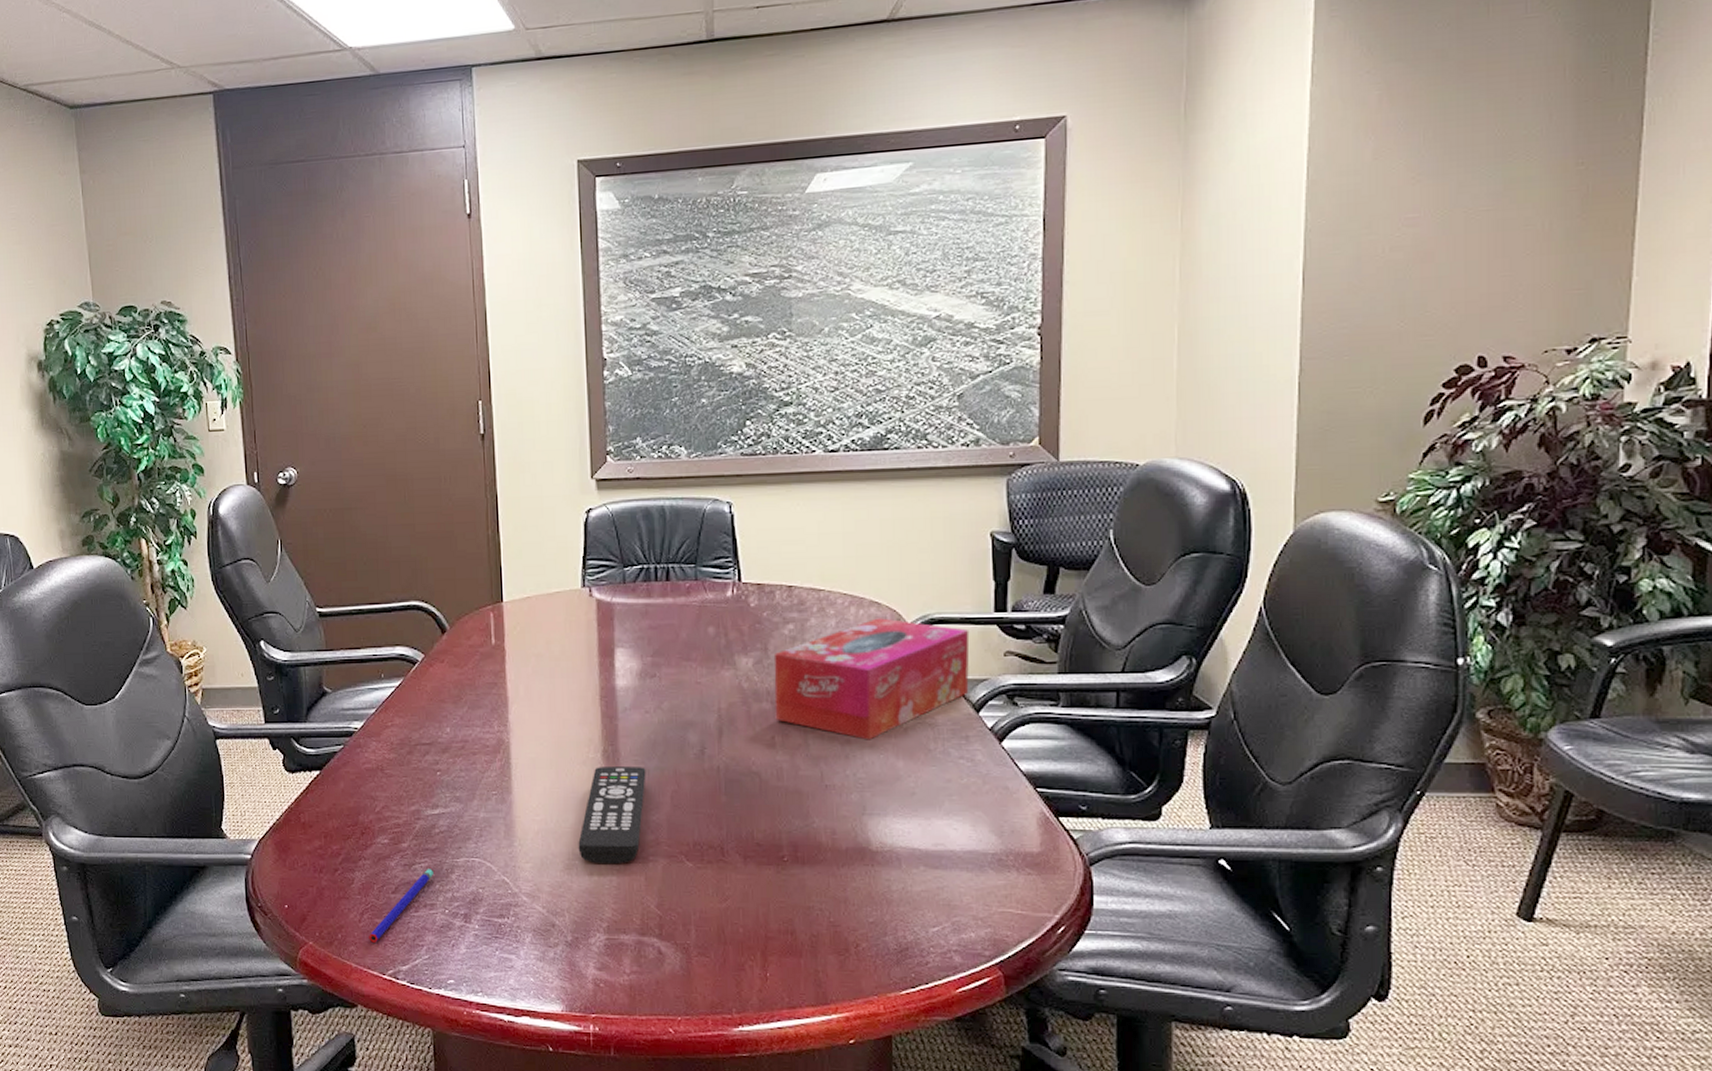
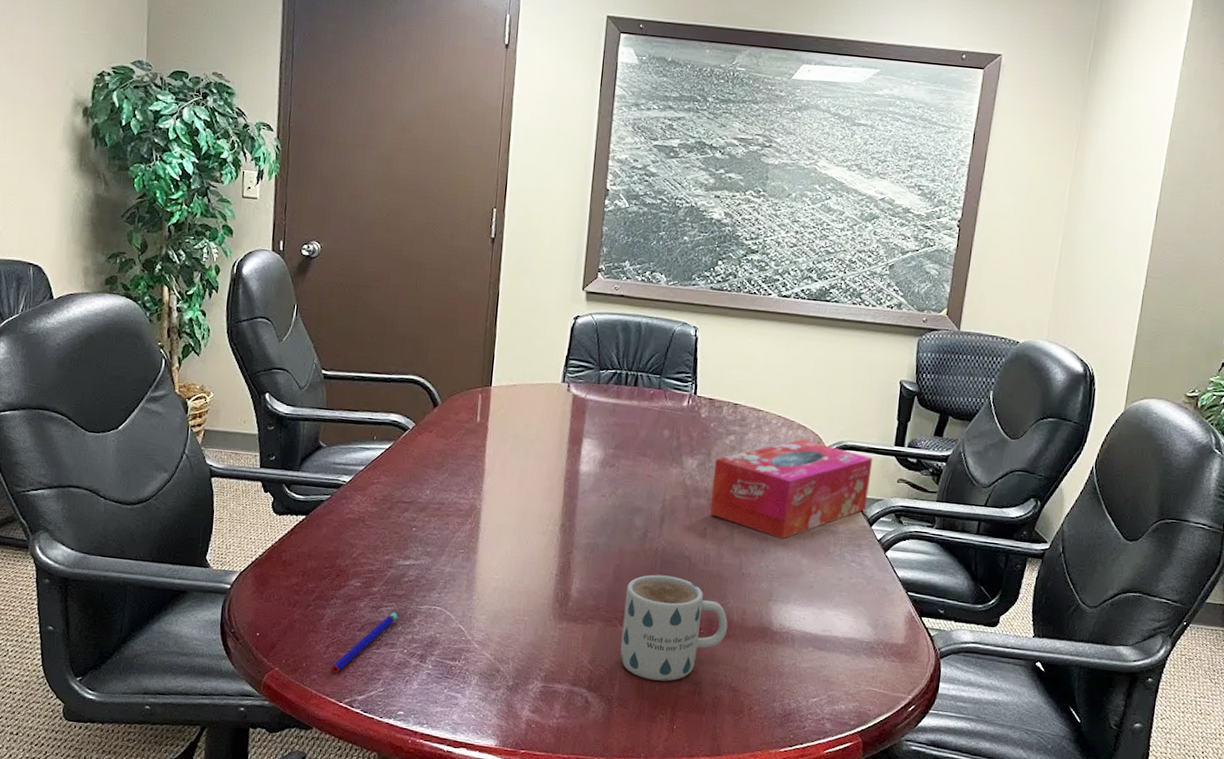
remote control: present [578,767,646,865] -> none [528,538,596,624]
mug: none [688,797,817,922] -> present [620,574,728,682]

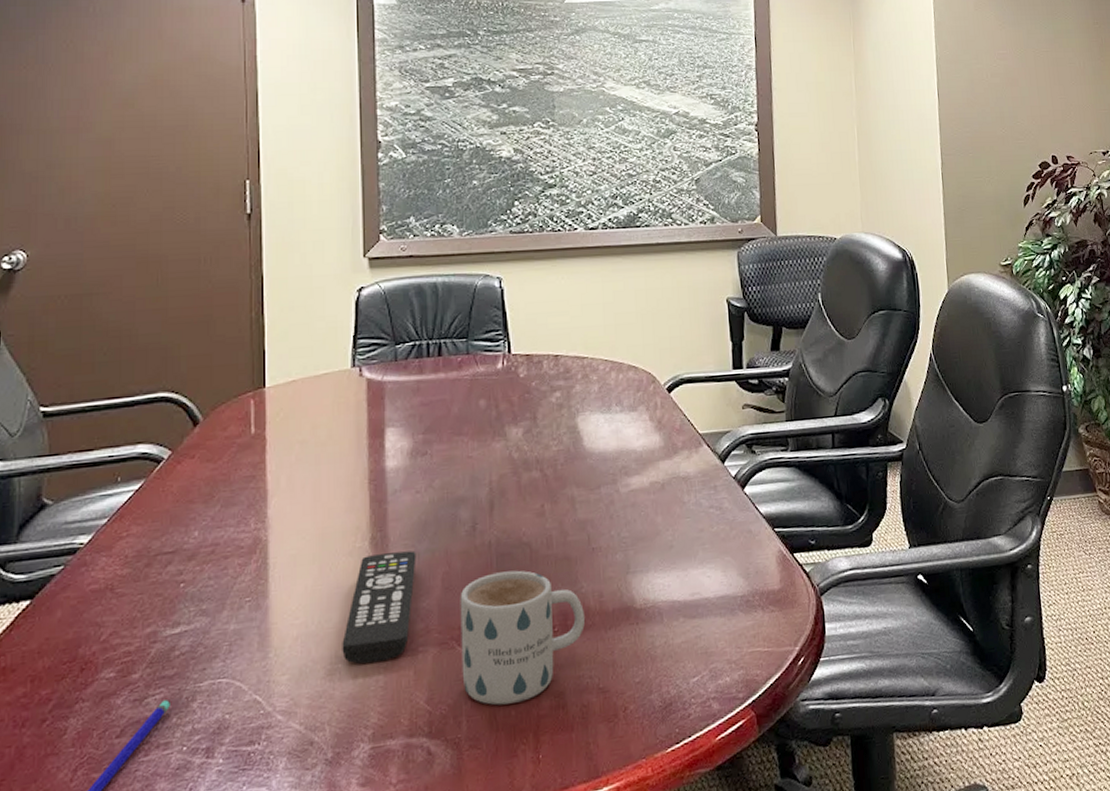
remote control: none [528,538,596,624] -> present [342,550,416,665]
tissue box: present [709,439,873,540] -> none [542,381,715,499]

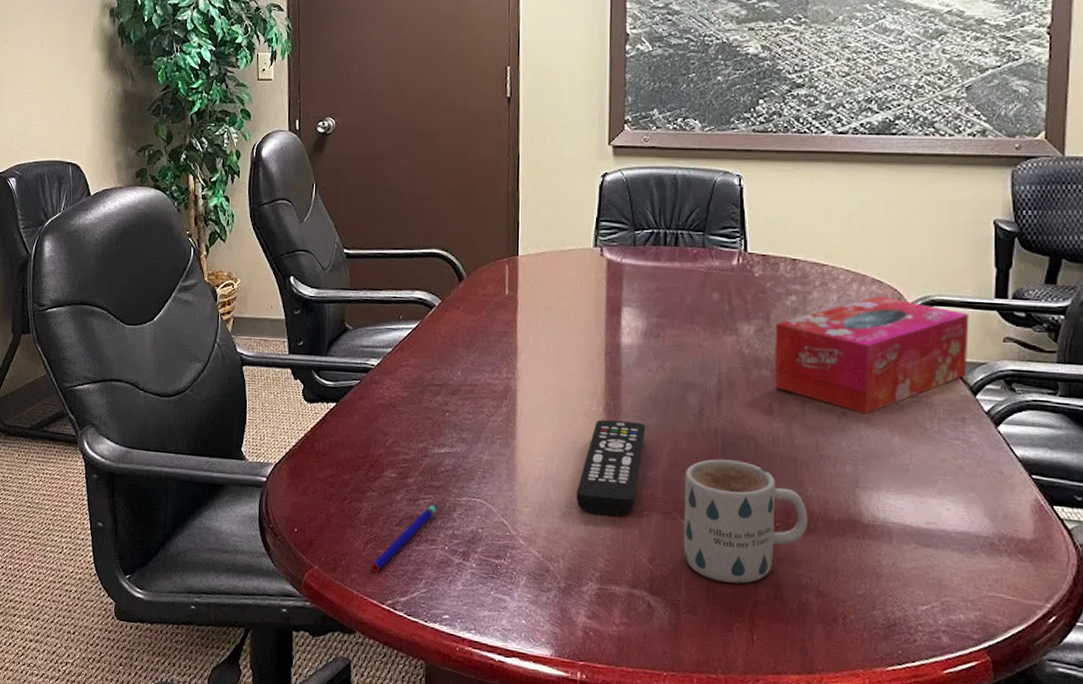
tissue box: none [542,381,715,499] -> present [774,296,970,415]

